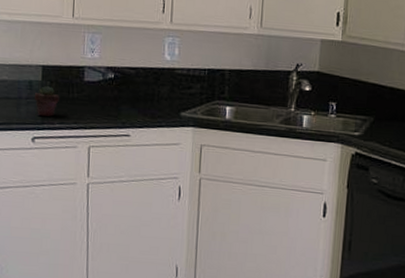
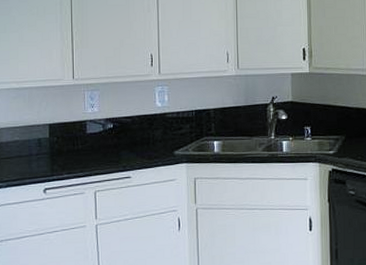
potted succulent: present [35,86,59,117] -> none [44,142,66,169]

